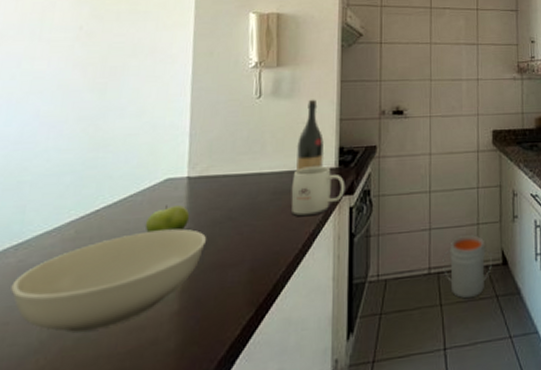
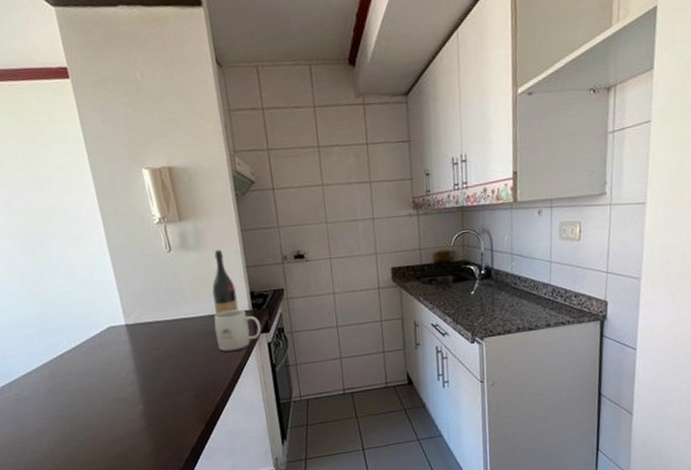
bowl: present [10,228,207,333] -> none [16,366,155,444]
fruit: present [145,205,190,233] -> none [101,348,137,370]
bucket: present [443,235,492,299] -> none [354,361,399,412]

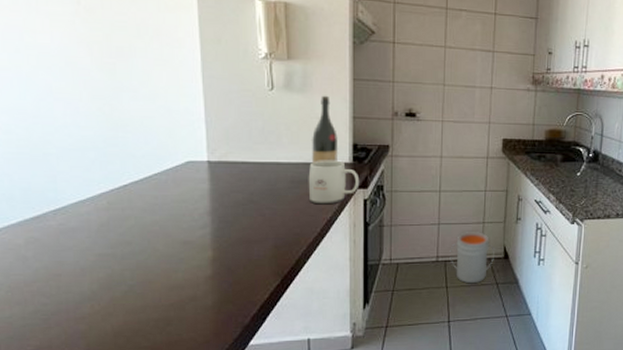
bucket: none [354,361,399,412] -> present [449,232,494,284]

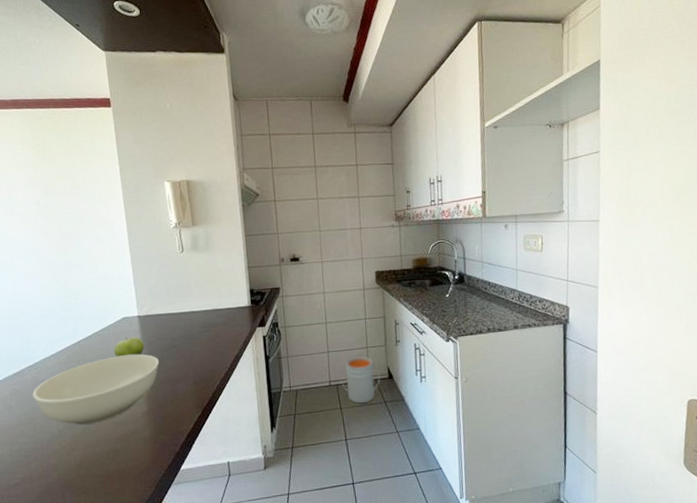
bowl: none [57,207,232,287] -> present [32,354,160,426]
fruit: none [172,185,214,208] -> present [113,337,145,357]
mug: present [308,160,360,205] -> none [216,304,258,344]
wine bottle: present [311,95,338,164] -> none [216,251,239,310]

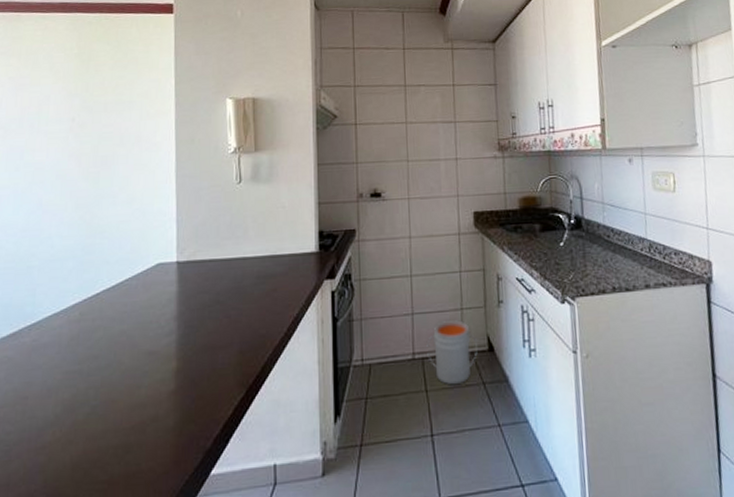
bowl: present [32,354,160,426] -> none [27,311,198,409]
fruit: present [113,337,145,357] -> none [140,289,181,315]

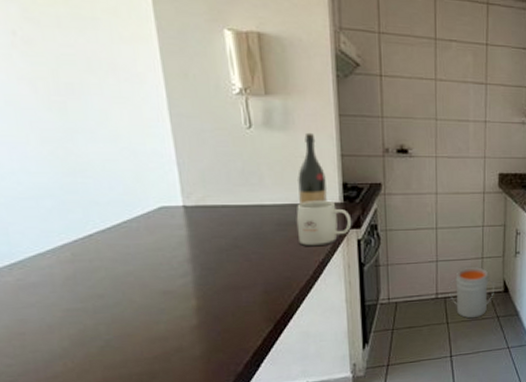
mug: none [274,250,327,301] -> present [296,200,352,247]
wine bottle: none [277,183,304,256] -> present [296,132,327,205]

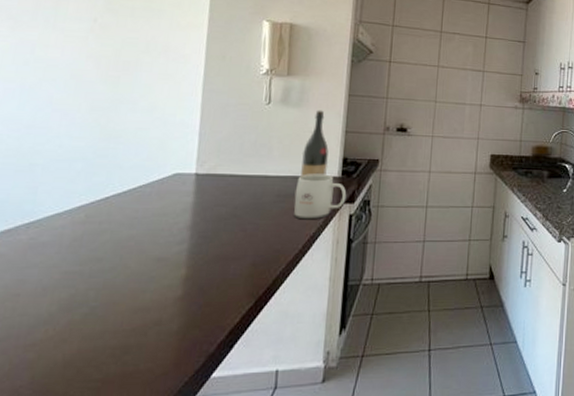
bucket: present [449,267,494,319] -> none [433,250,480,307]

